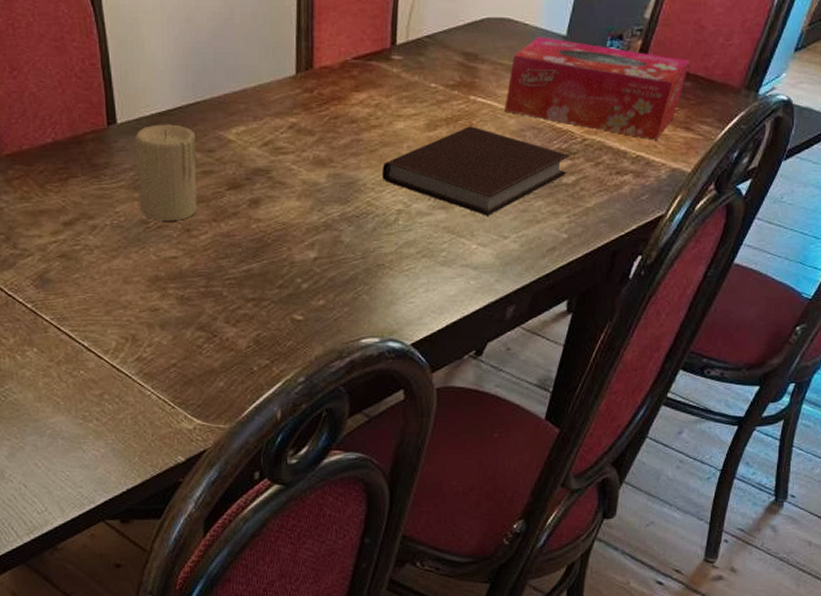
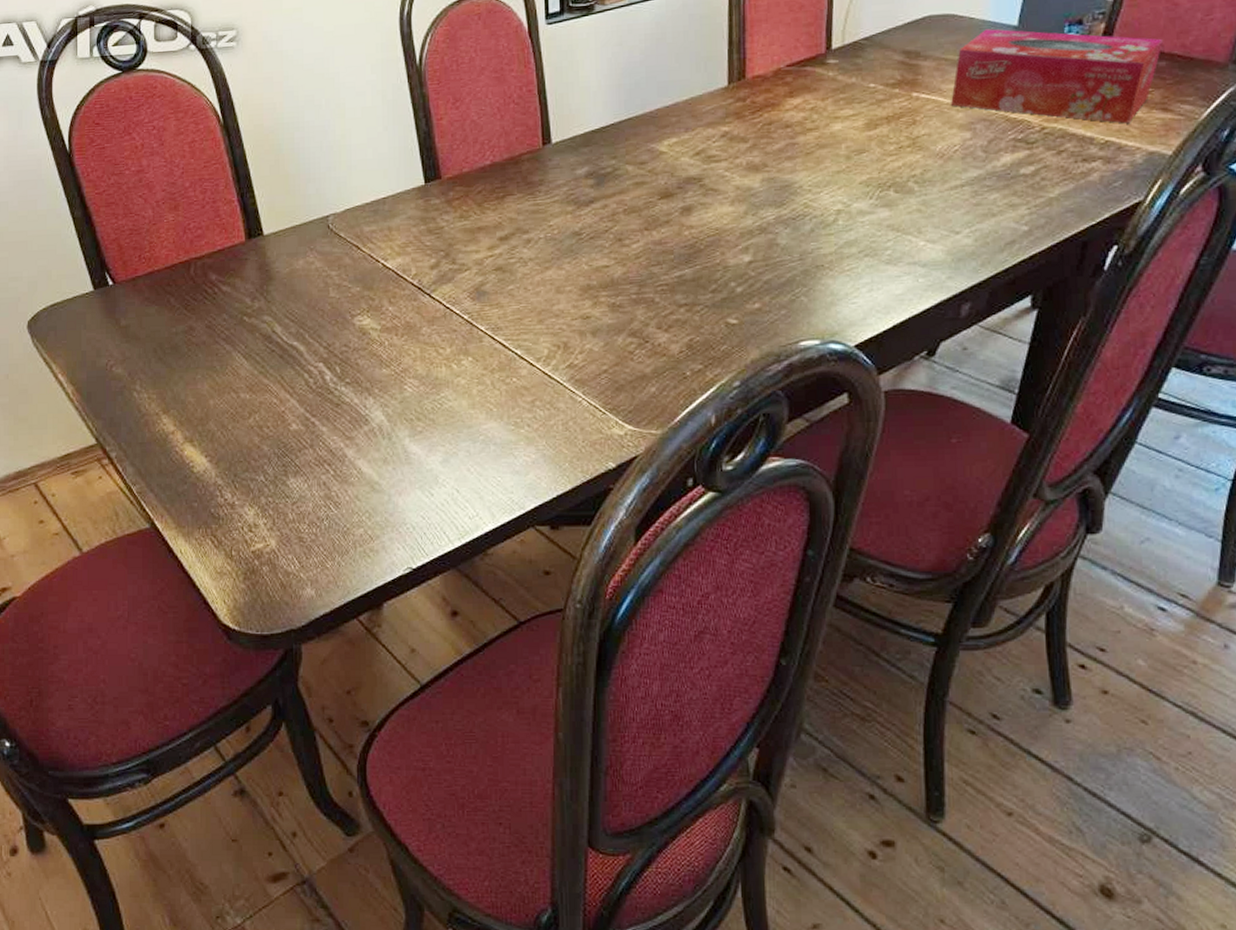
candle: present [135,124,197,221] -> none [569,140,629,232]
notebook: present [382,126,571,216] -> none [820,122,1029,212]

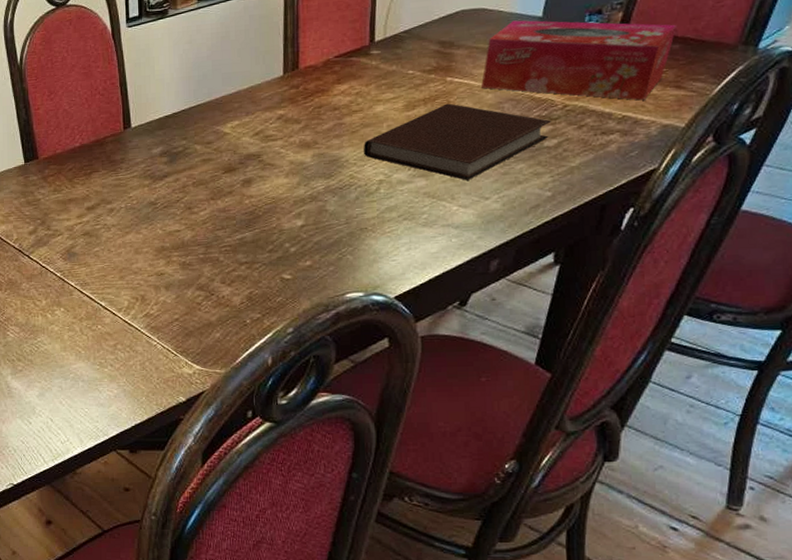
notebook: none [820,122,1029,212] -> present [364,103,552,180]

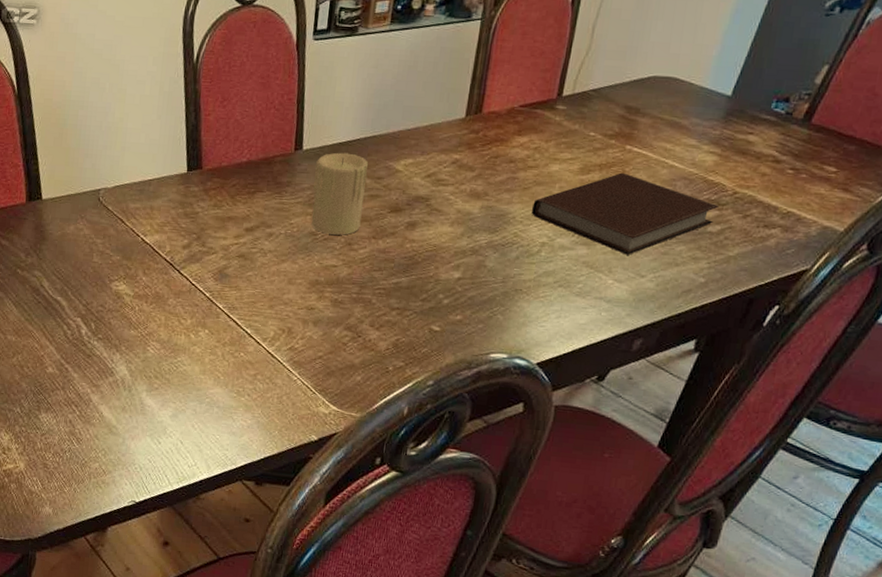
candle: none [146,124,197,202] -> present [312,152,368,235]
tissue box: present [481,20,676,101] -> none [658,95,857,198]

